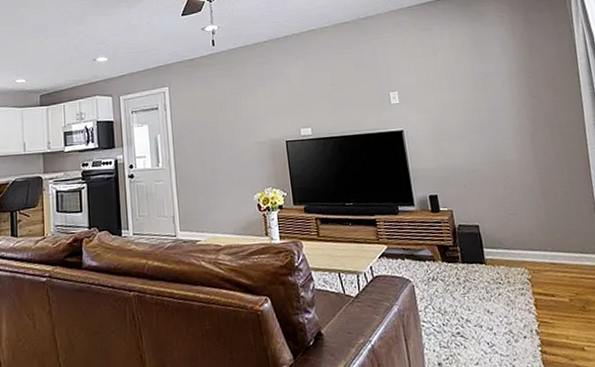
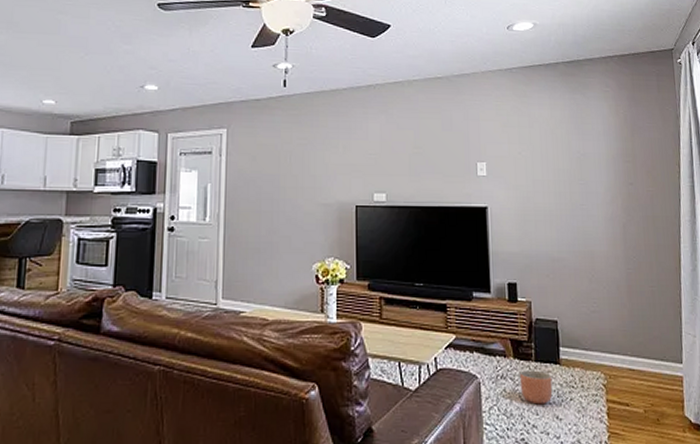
planter: none [448,270,482,302] -> present [519,370,553,405]

